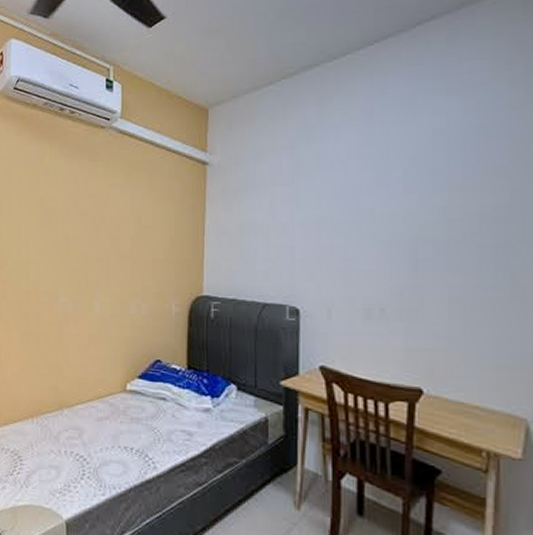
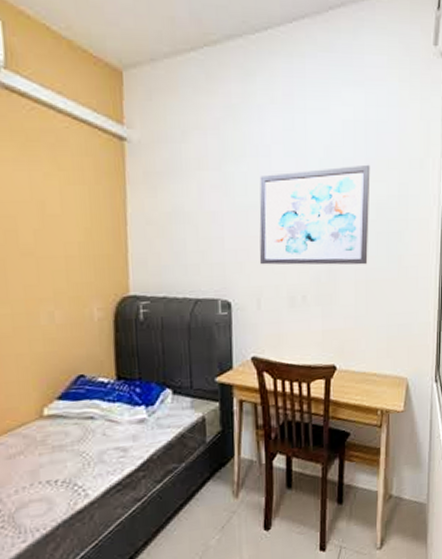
wall art: none [331,172,470,281] -> present [259,164,371,265]

